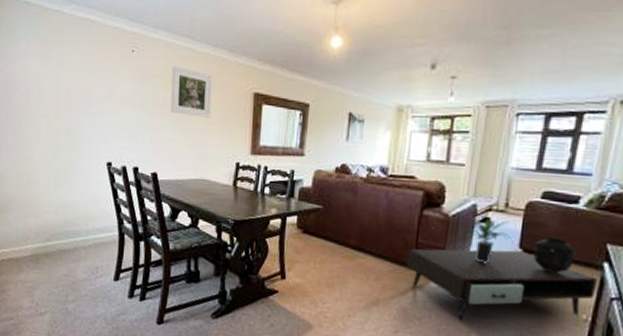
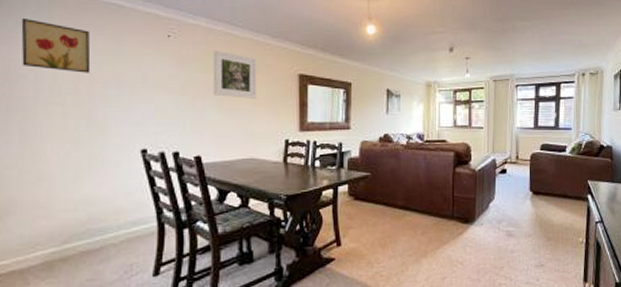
wall art: none [16,34,68,87] -> present [21,17,91,73]
coffee table: present [406,248,597,320] -> none [446,193,585,258]
potted plant: present [464,218,512,264] -> none [489,169,524,207]
decorative sphere: present [533,237,575,273] -> none [540,180,568,208]

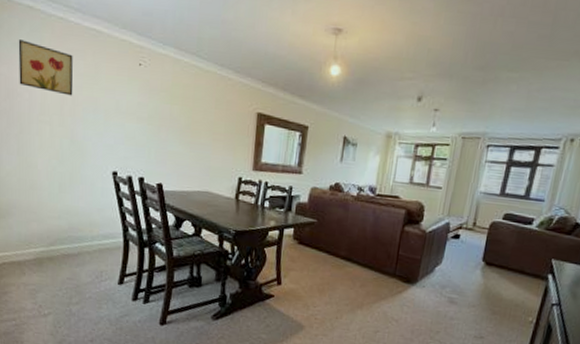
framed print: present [213,50,257,99] -> none [176,81,218,134]

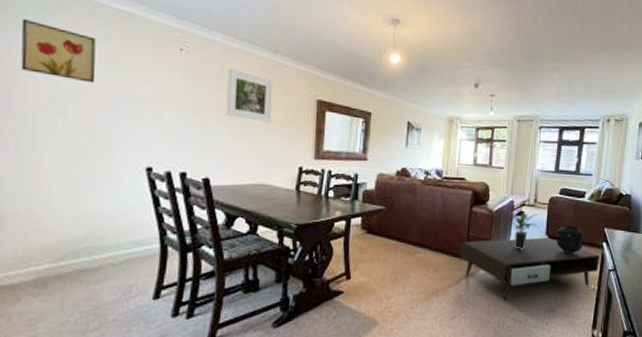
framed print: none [176,81,218,134] -> present [225,68,274,122]
coffee table: none [388,260,542,321] -> present [460,237,599,300]
potted plant: none [438,234,477,274] -> present [505,211,540,250]
decorative sphere: none [493,252,527,283] -> present [555,225,584,253]

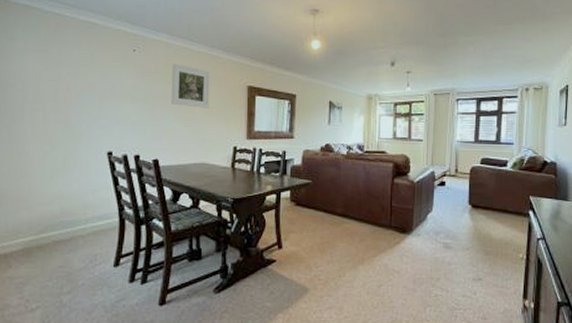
wall art: present [21,18,96,83] -> none [13,34,68,83]
coffee table: present [460,237,599,300] -> none [384,206,526,268]
potted plant: present [505,211,540,250] -> none [428,182,463,219]
decorative sphere: present [555,225,584,253] -> none [479,194,509,222]

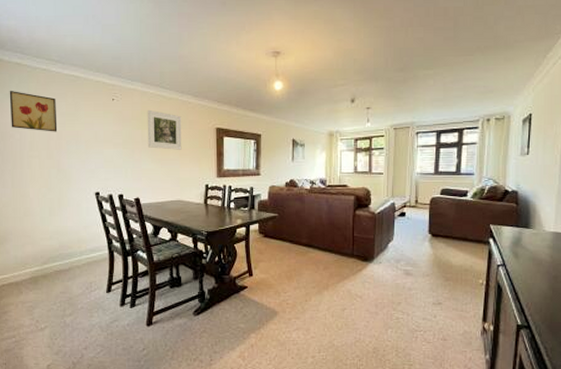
wall art: none [13,34,68,83] -> present [9,90,58,132]

